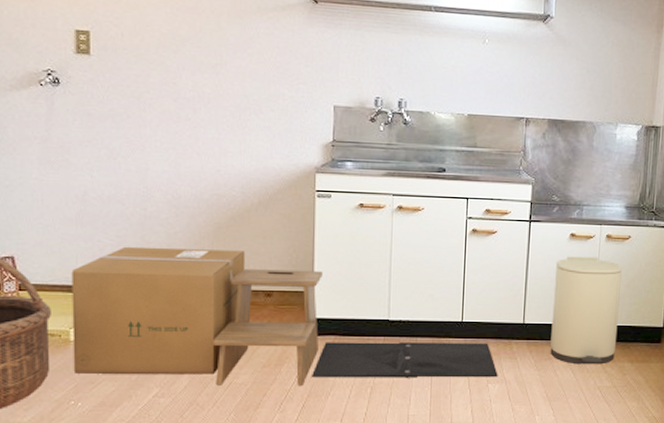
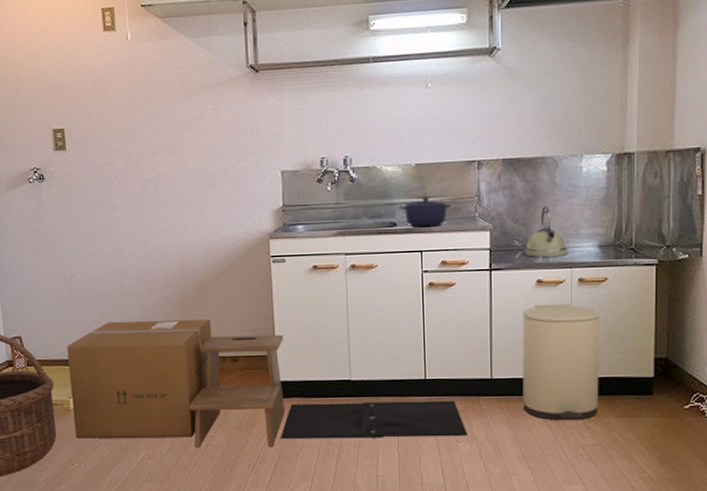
cooking pot: none [449,146,499,176] -> present [399,197,452,228]
kettle: none [561,166,600,214] -> present [524,205,569,258]

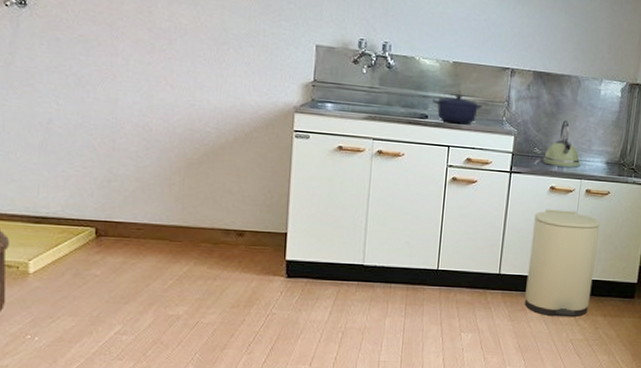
box: present [66,319,212,439] -> none [31,178,218,313]
step stool: present [188,334,285,448] -> none [179,207,298,327]
door mat: present [281,400,468,440] -> none [282,285,472,327]

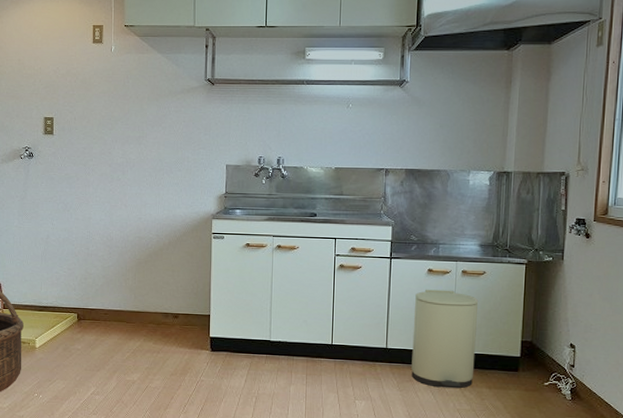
cooking pot: present [432,94,483,125] -> none [319,194,362,219]
kettle: present [542,119,581,168] -> none [419,209,455,252]

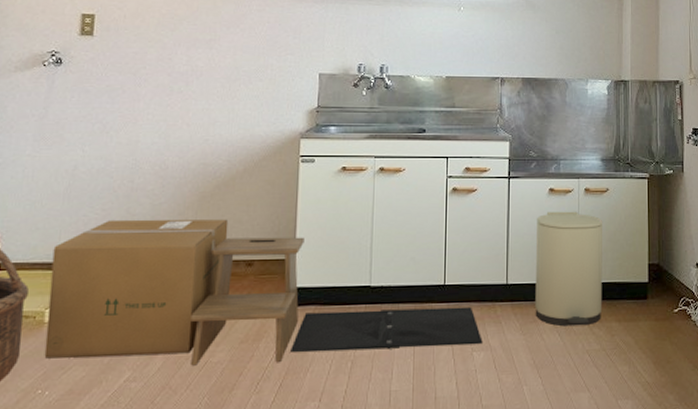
box: none [37,277,159,379] -> present [44,219,229,359]
step stool: none [133,295,217,392] -> present [189,237,305,366]
door mat: none [209,357,364,395] -> present [290,306,483,353]

